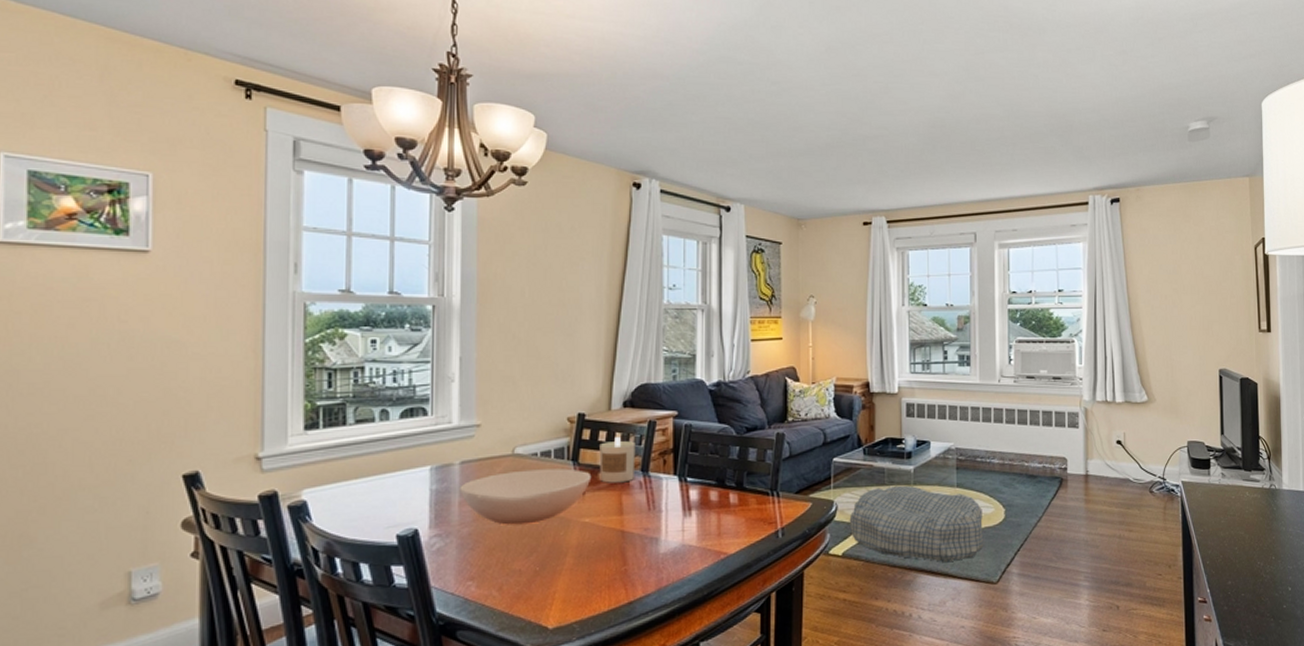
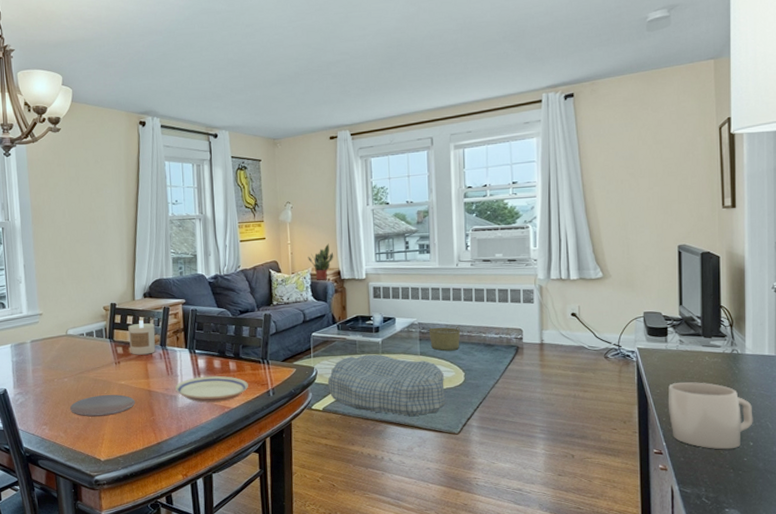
bowl: present [459,468,592,525] -> none [32,344,124,386]
plate: none [508,536,602,568] -> present [69,394,135,417]
plate: none [658,511,752,547] -> present [175,375,248,403]
potted plant: none [832,348,863,393] -> present [308,243,334,280]
basket: none [967,453,1002,483] -> present [428,326,461,352]
mug: none [1211,520,1291,596] -> present [667,381,753,450]

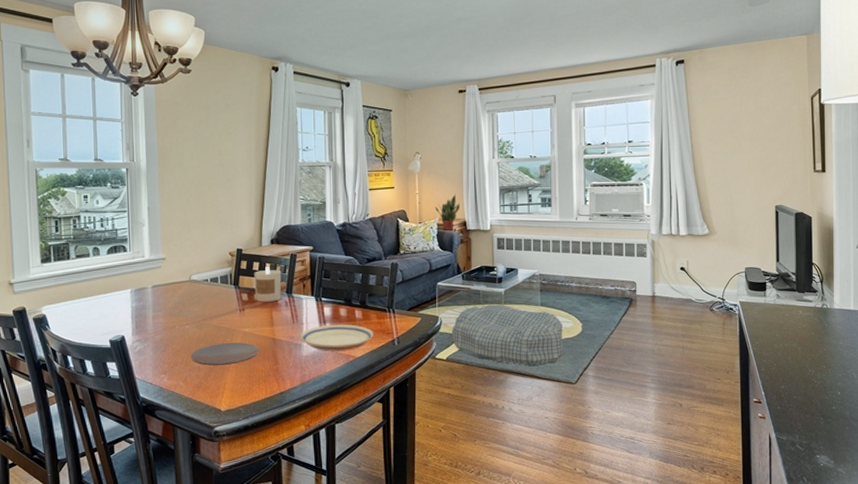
basket: present [428,326,461,352] -> none [549,278,579,303]
mug: present [667,381,753,450] -> none [766,334,841,399]

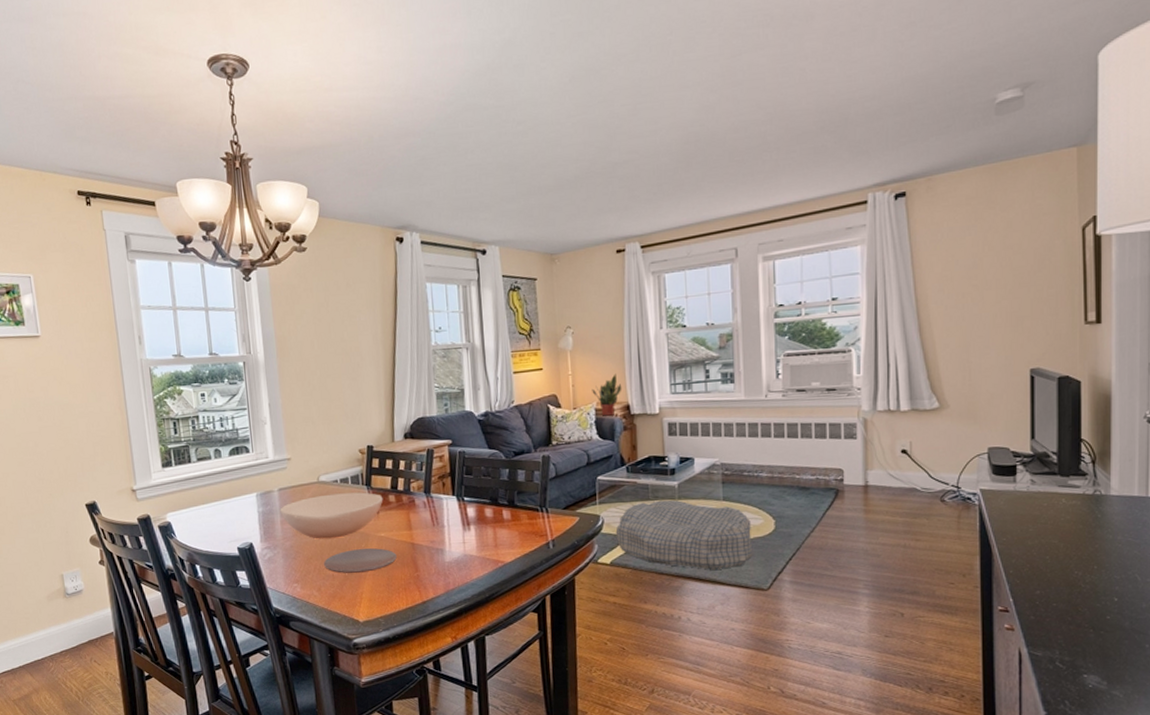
bowl: none [152,291,249,334] -> present [280,492,383,539]
candle: present [254,267,282,302] -> none [387,464,419,504]
plate: present [300,324,374,351] -> none [442,526,525,556]

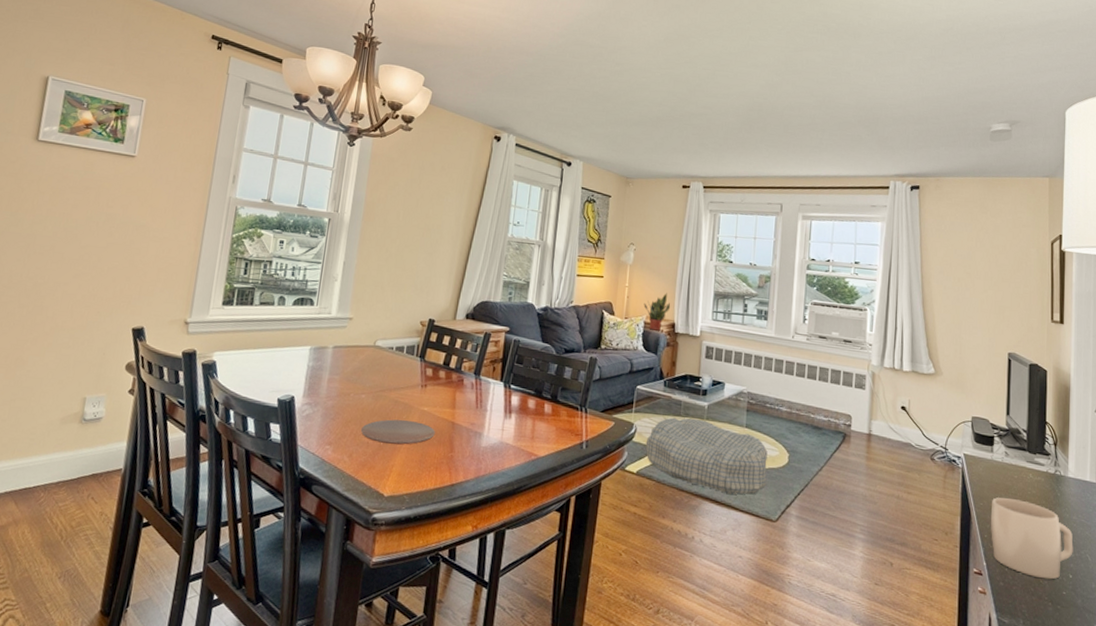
bowl: present [280,492,383,539] -> none [329,359,434,406]
mug: none [1016,528,1119,607] -> present [990,497,1073,580]

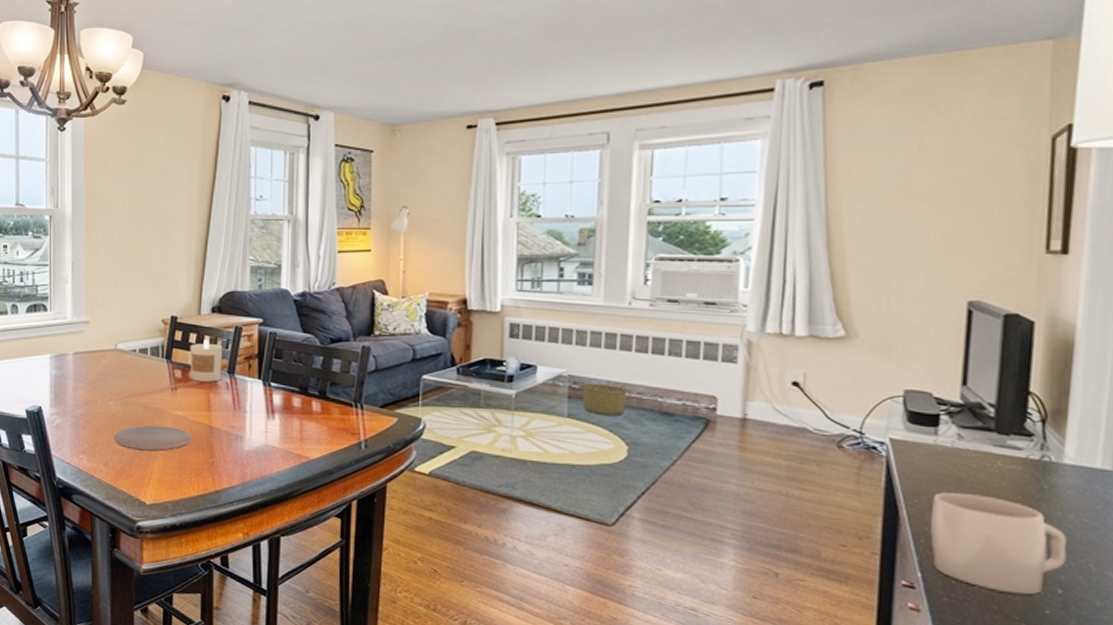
candle: none [440,343,472,382] -> present [190,340,223,382]
potted plant: present [643,293,671,331] -> none [425,263,460,309]
dog bed: present [645,417,768,495] -> none [438,409,599,496]
basket: none [757,399,790,429] -> present [582,383,628,417]

